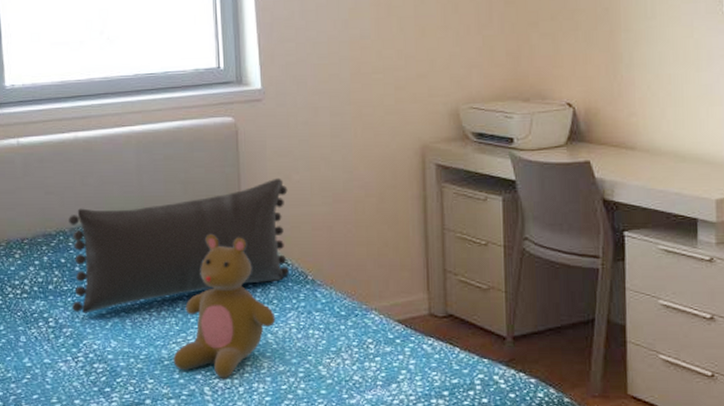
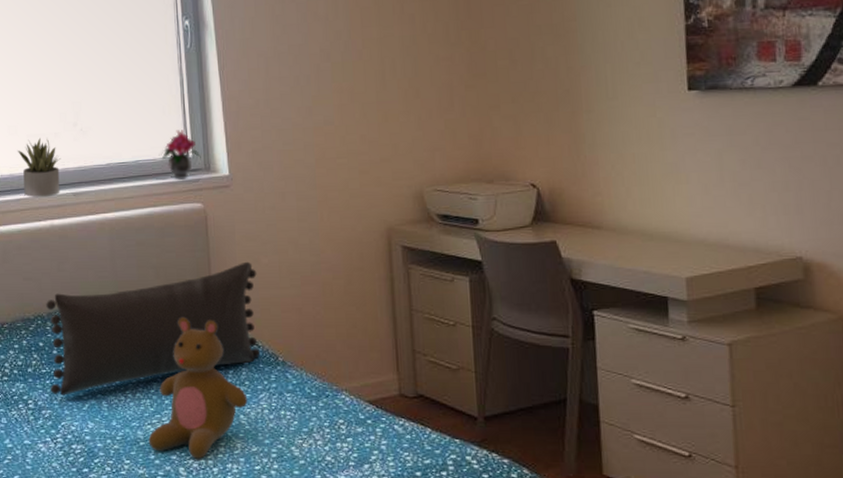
succulent plant: none [41,45,87,109] -> present [18,137,61,198]
potted flower: none [191,40,233,92] -> present [161,130,201,180]

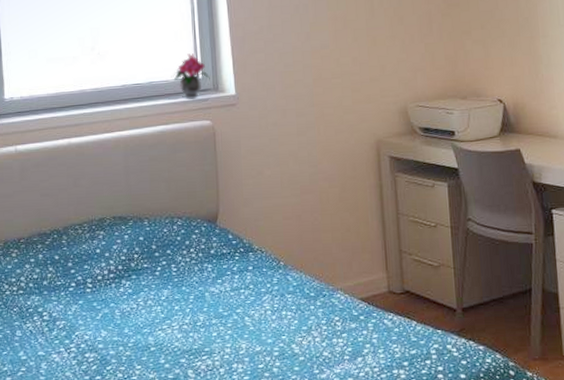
succulent plant: present [18,137,61,198] -> none [38,61,79,118]
pillow: present [46,261,261,396] -> none [62,173,264,306]
teddy bear: present [148,317,248,459] -> none [159,227,252,361]

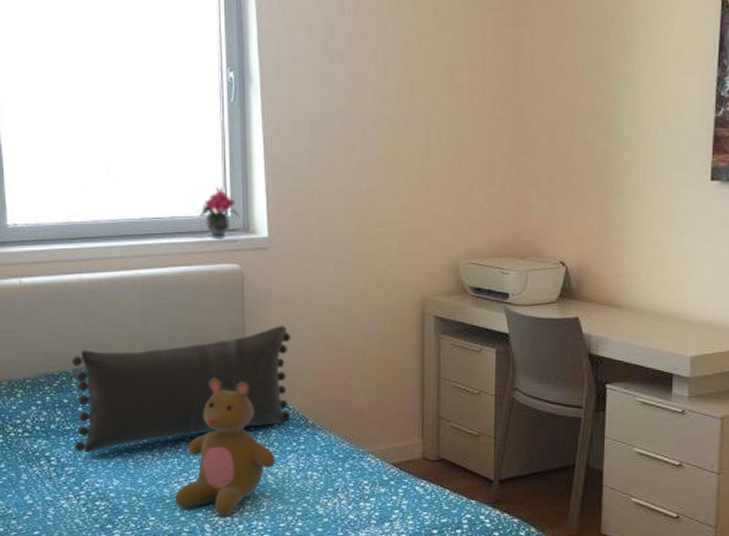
pillow: none [62,173,264,306] -> present [72,325,291,453]
teddy bear: none [159,227,252,361] -> present [175,378,276,516]

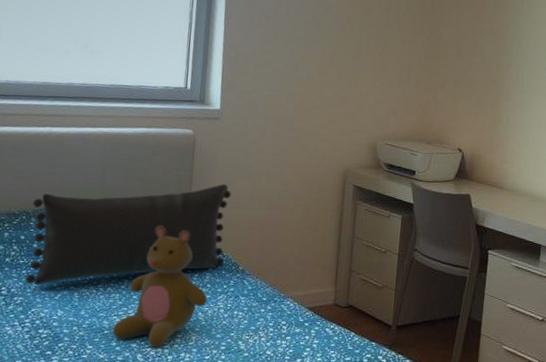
potted flower: present [199,187,240,239] -> none [162,64,198,108]

